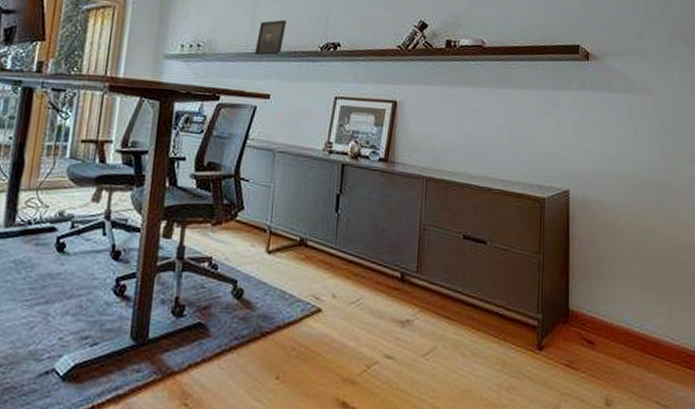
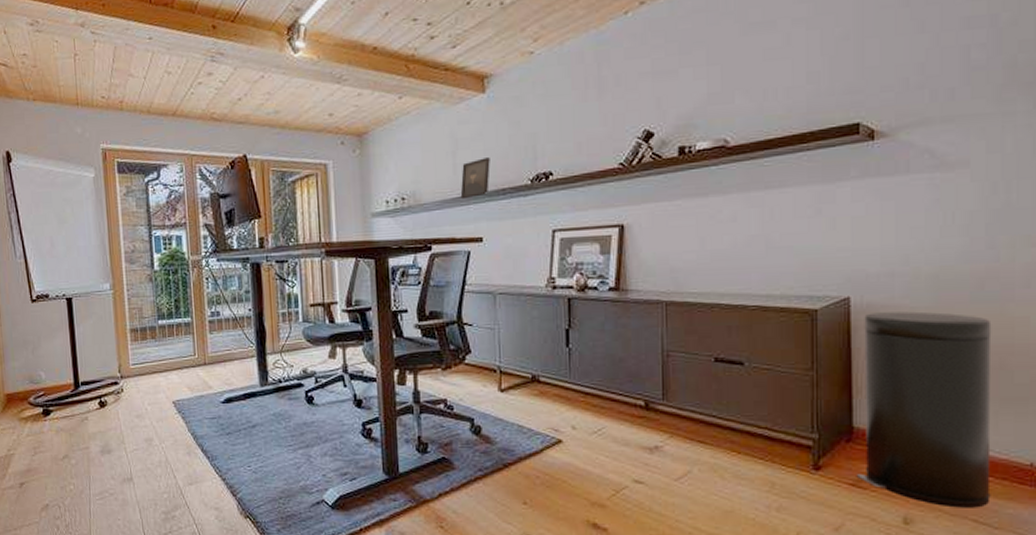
pedal bin: none [570,205,668,391] -> present [856,311,992,508]

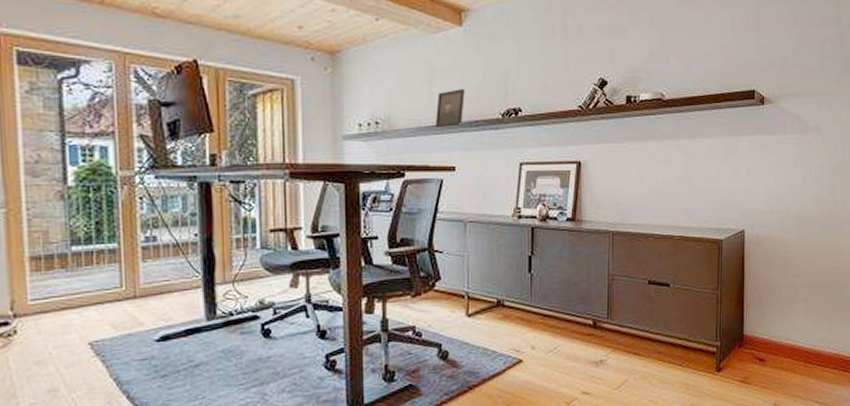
pedal bin: present [856,311,992,508] -> none [744,242,831,393]

